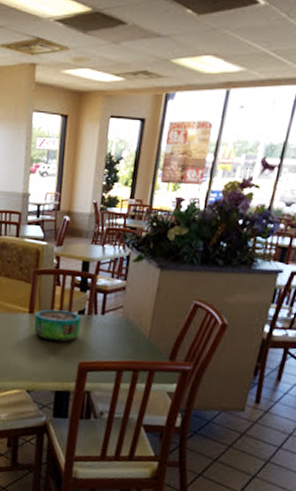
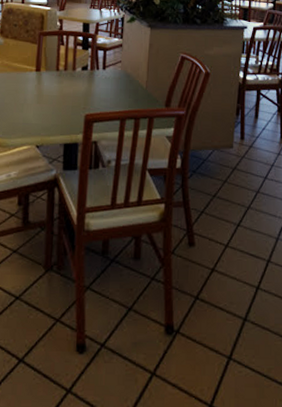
decorative bowl: present [34,309,81,343] -> none [41,67,85,97]

